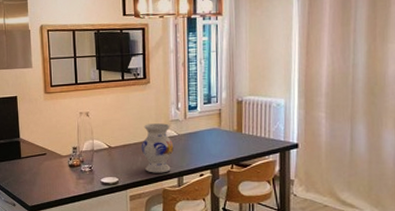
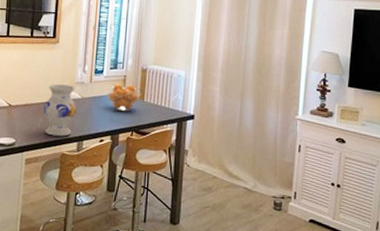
fruit basket: none [202,118,238,146] -> present [106,84,141,112]

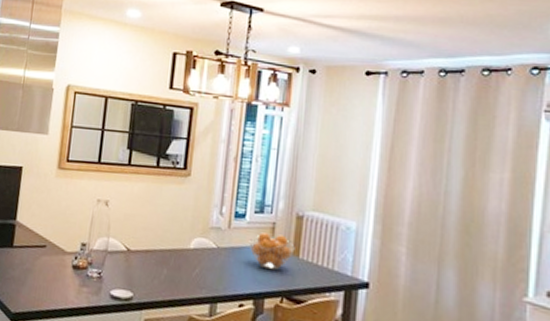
vase: present [43,84,77,137] -> none [167,227,210,296]

